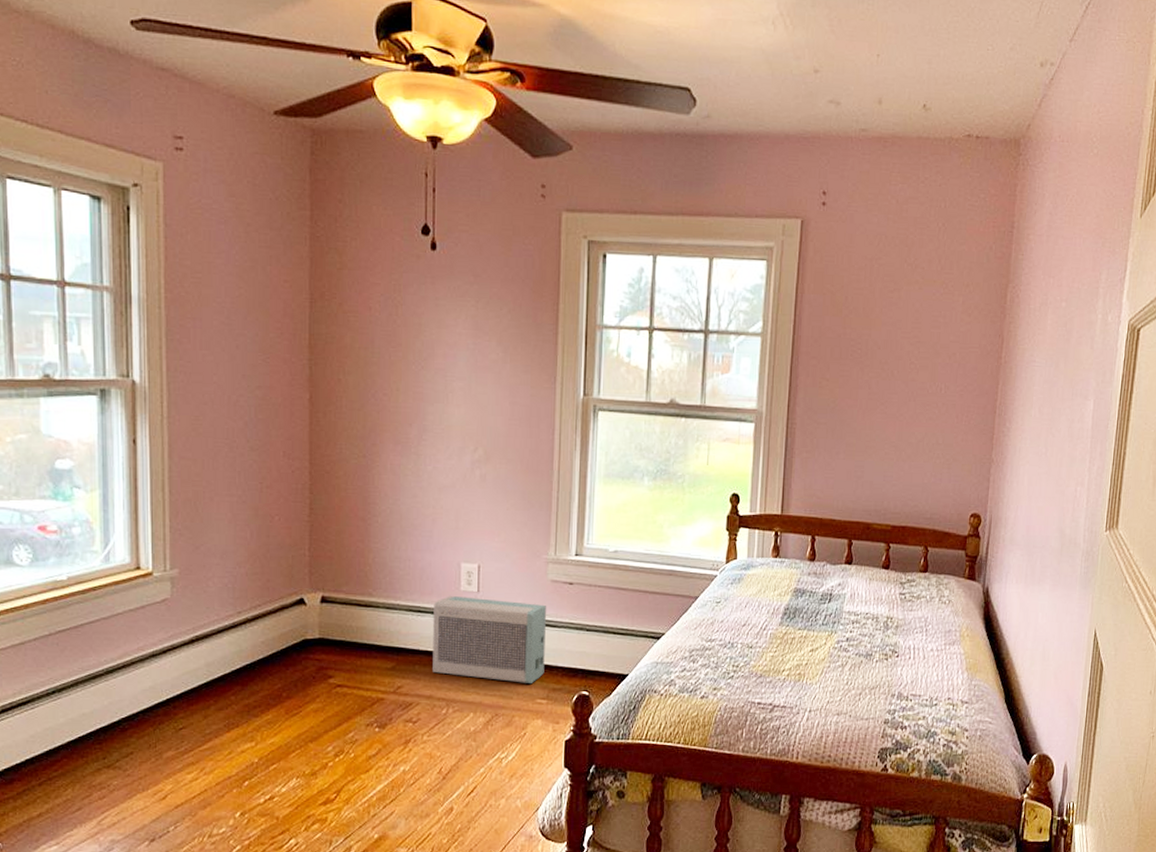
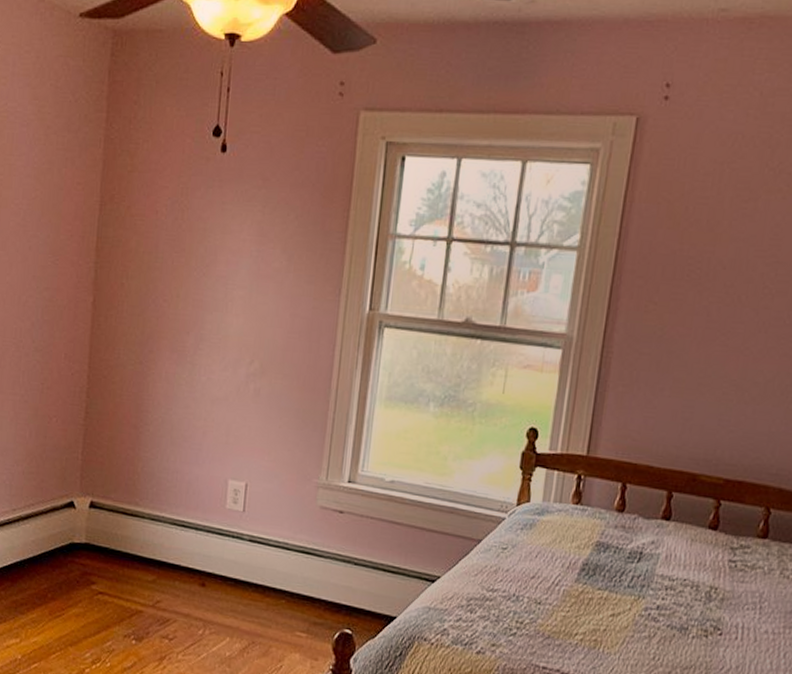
air purifier: present [433,595,547,683] -> none [192,512,314,614]

